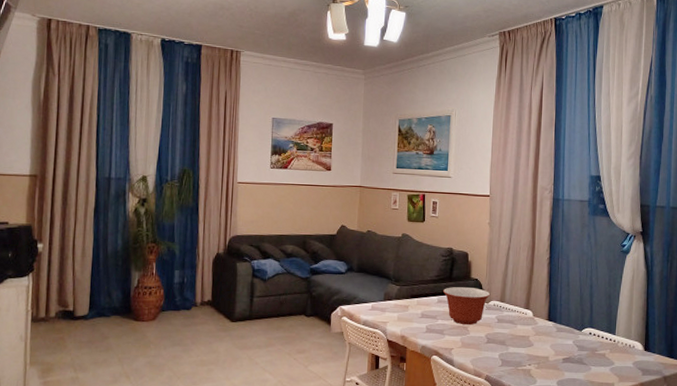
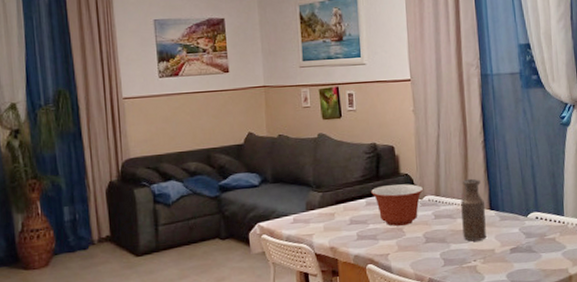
bottle: none [521,290,545,348] -> present [461,178,486,242]

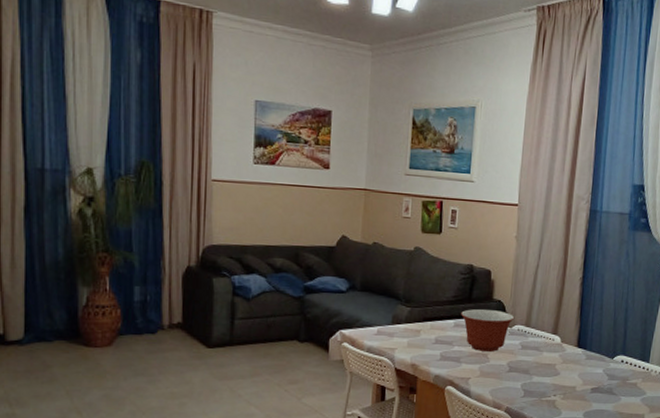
bottle: present [461,178,486,242] -> none [547,313,574,377]

